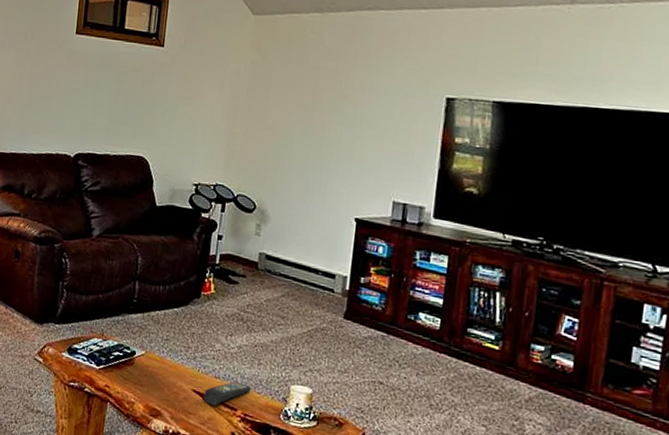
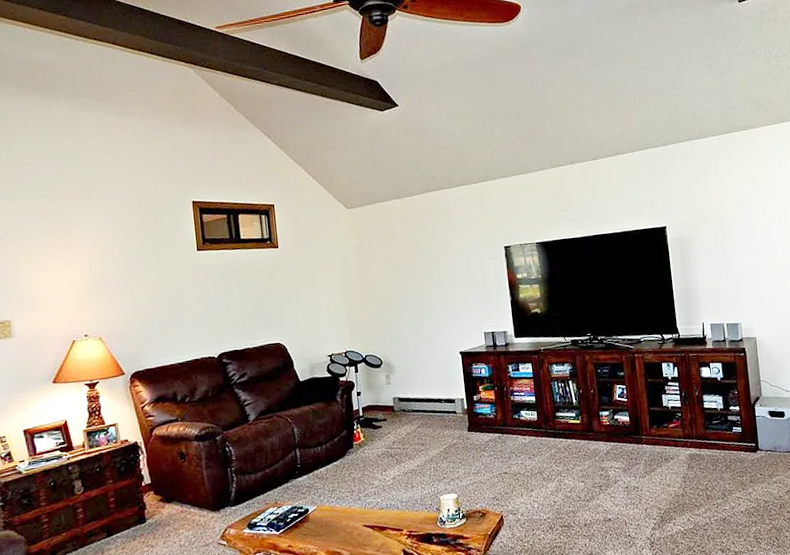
remote control: present [203,382,252,406] -> none [373,506,411,533]

